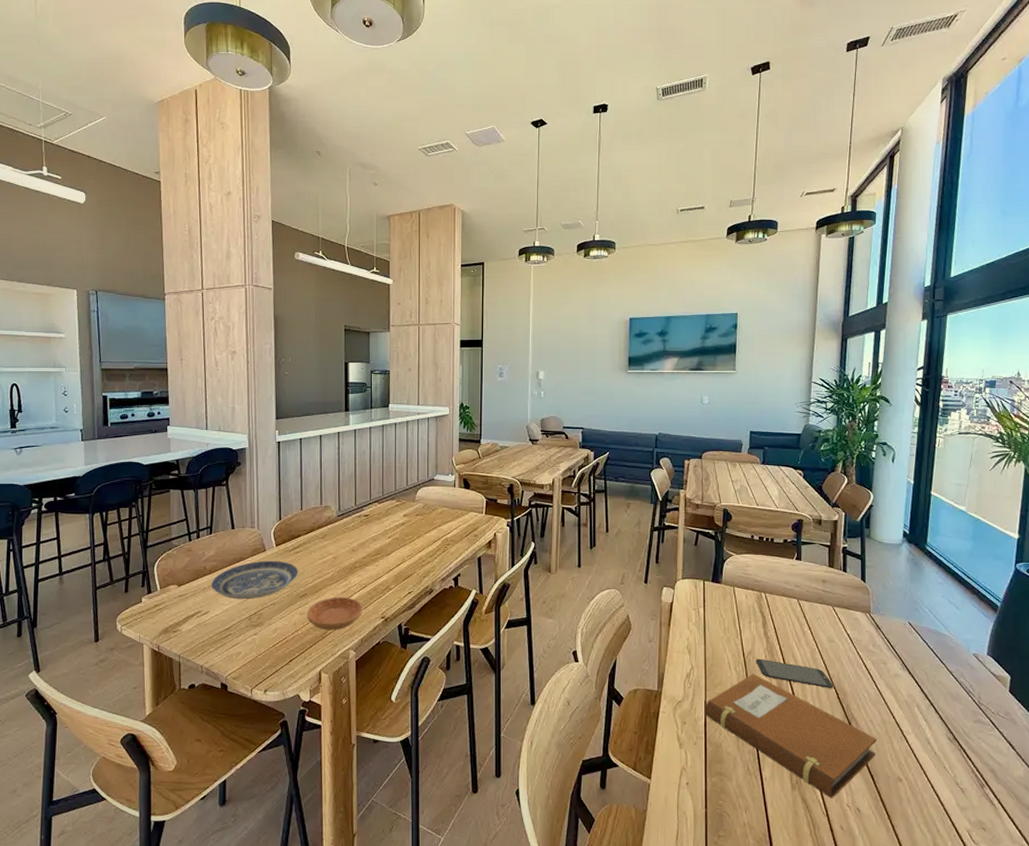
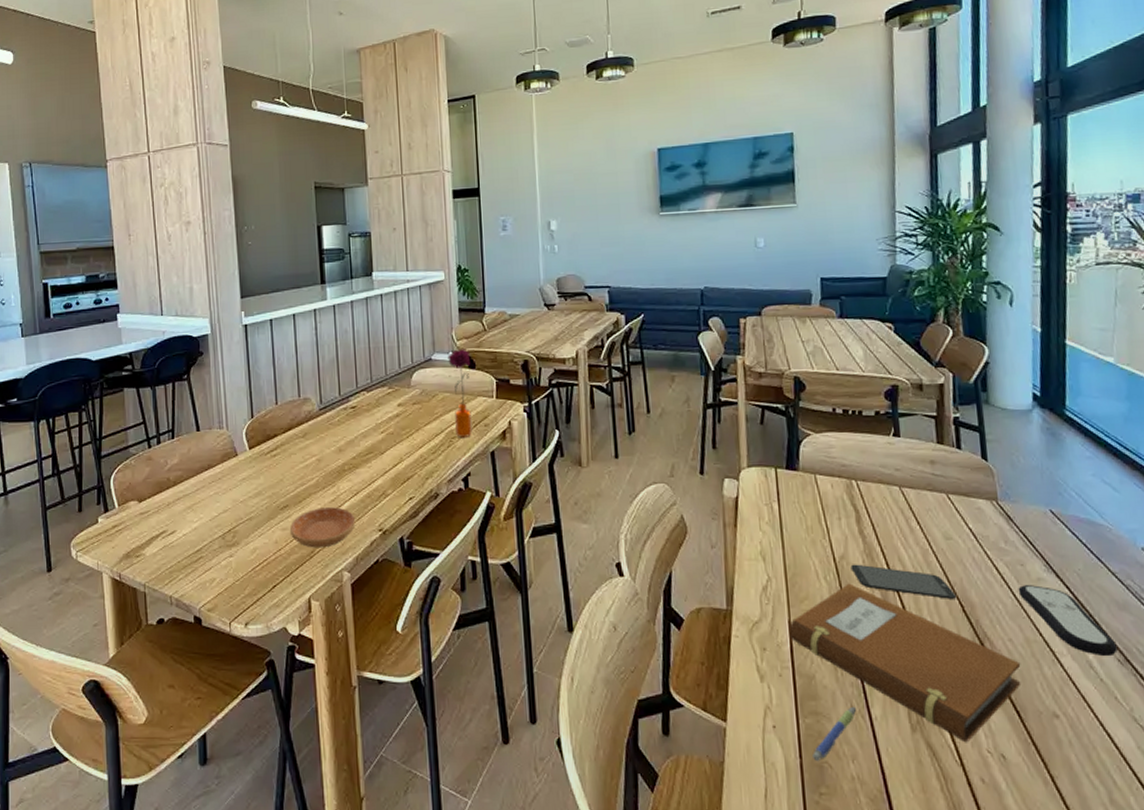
plate: present [211,560,299,600] -> none [176,466,278,515]
flower: none [447,472,467,545] -> present [447,349,472,437]
pen: none [715,769,751,812] -> present [812,706,856,762]
remote control: none [880,679,949,735] -> present [1018,585,1118,656]

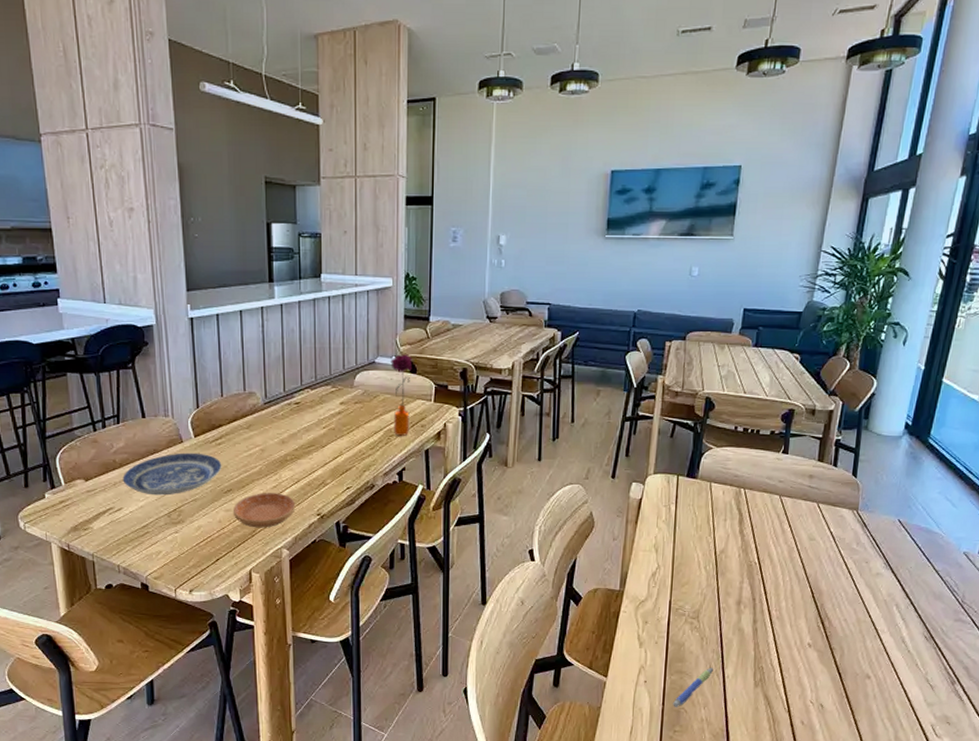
plate: none [176,466,278,515] -> present [122,452,222,496]
notebook: present [789,583,1021,743] -> none [668,572,850,696]
smartphone: present [850,564,957,599] -> none [728,557,810,587]
remote control: present [1018,585,1118,656] -> none [859,578,927,633]

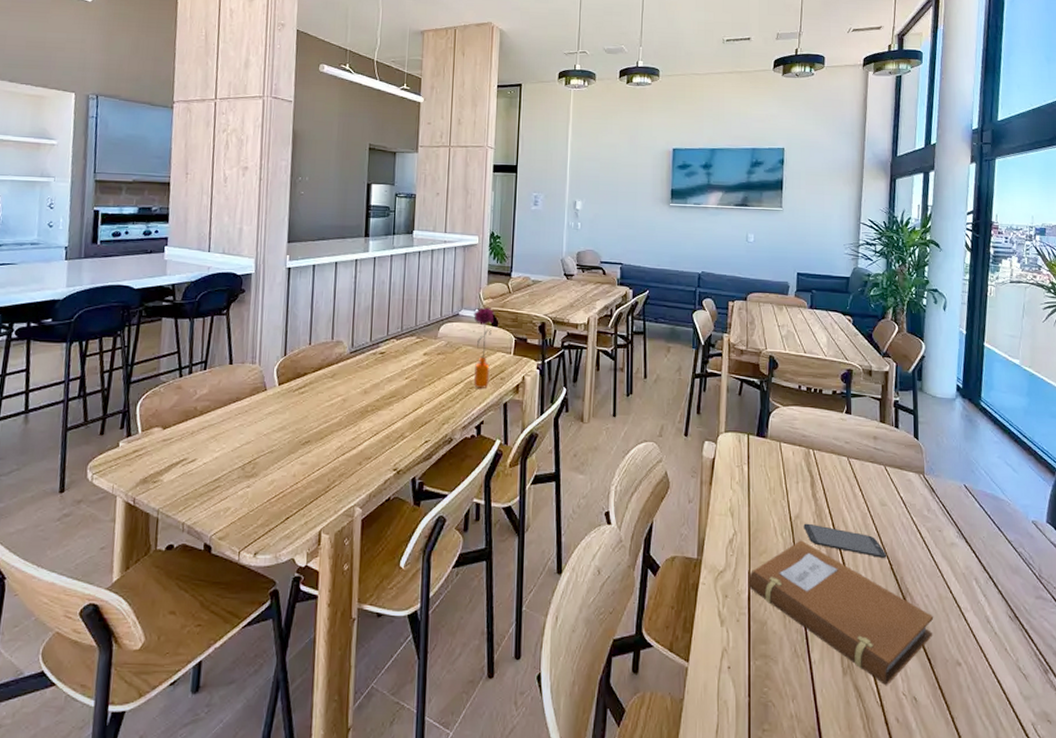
plate: present [122,452,222,496] -> none [201,401,303,446]
saucer: present [232,493,296,528] -> none [308,445,373,484]
notebook: none [668,572,850,696] -> present [748,540,934,686]
pen: present [673,667,713,708] -> none [759,650,798,701]
smartphone: none [728,557,810,587] -> present [803,523,887,558]

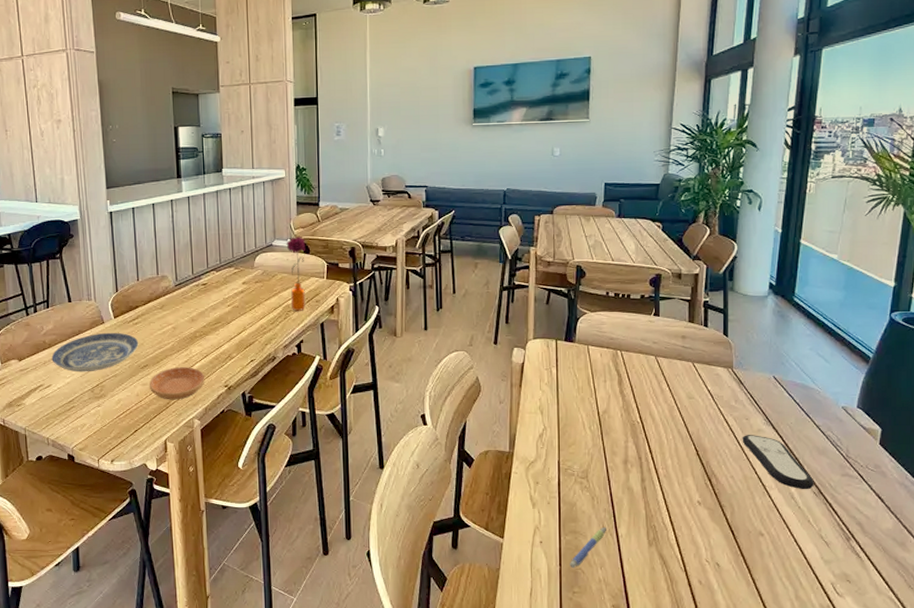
plate: none [201,401,303,446] -> present [51,332,139,373]
saucer: none [308,445,373,484] -> present [149,367,205,400]
notebook: present [748,540,934,686] -> none [558,432,738,554]
pen: none [759,650,798,701] -> present [570,527,606,569]
smartphone: present [803,523,887,558] -> none [611,417,693,445]
remote control: none [935,548,1009,612] -> present [742,435,814,489]

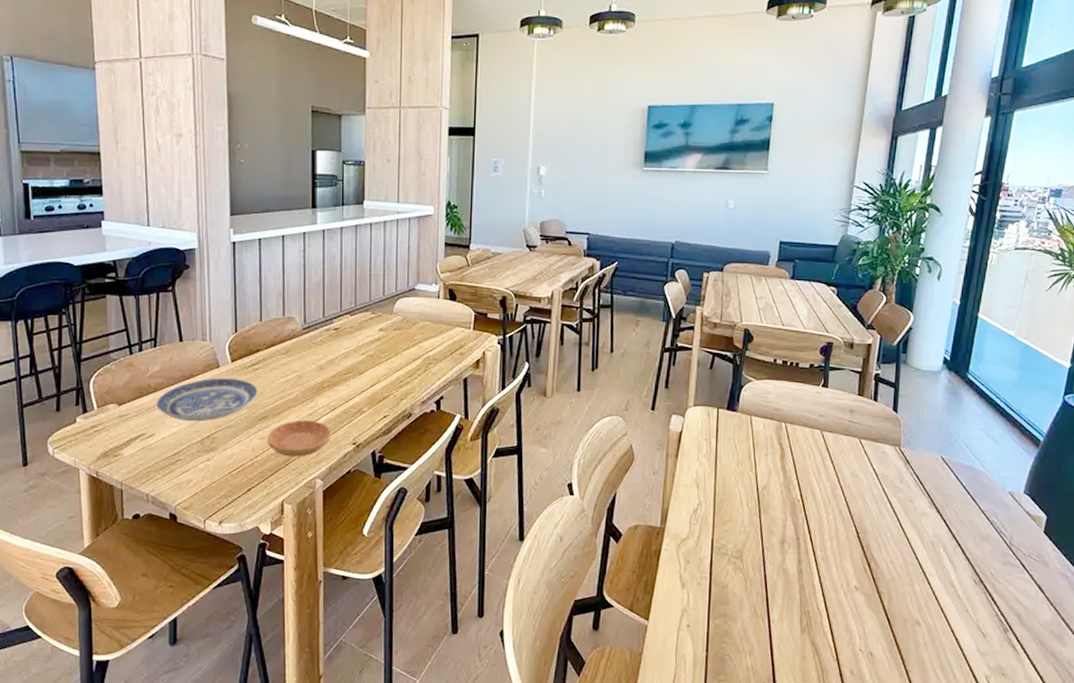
flower: present [286,237,306,311] -> none [430,281,453,364]
pen: present [570,527,606,569] -> none [717,611,758,655]
remote control: present [742,435,814,489] -> none [904,518,975,577]

